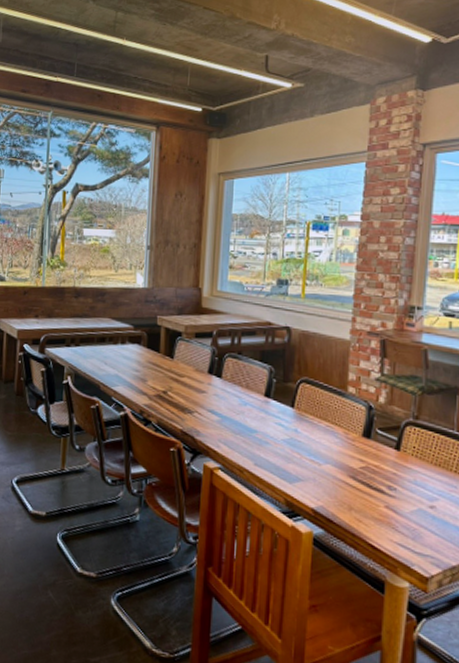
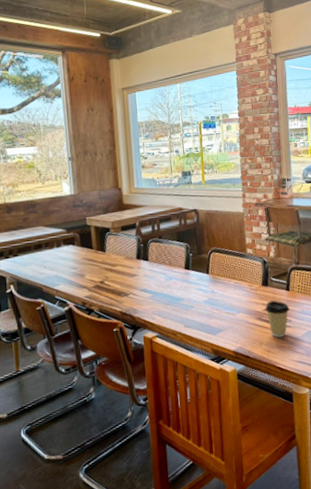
coffee cup: none [362,458,397,508] -> present [265,300,290,338]

